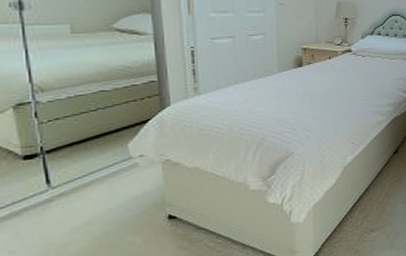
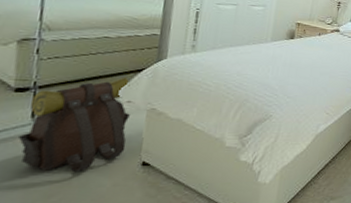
backpack: none [38,130,148,235] -> present [17,77,130,171]

